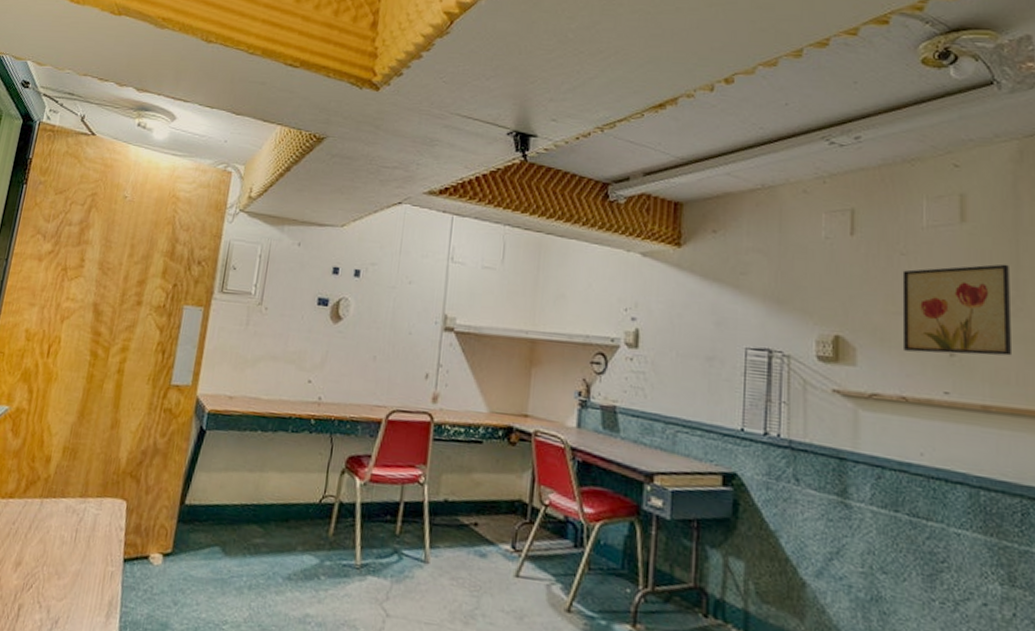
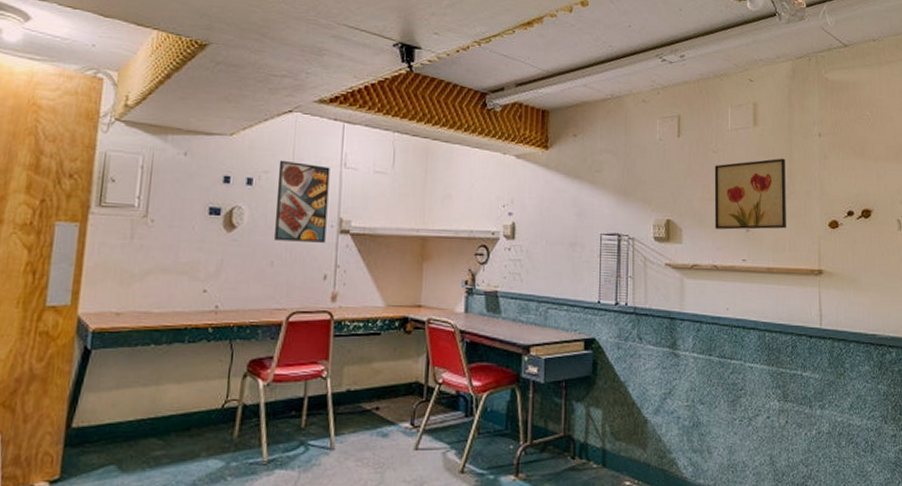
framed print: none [378,252,437,340] -> present [274,160,330,243]

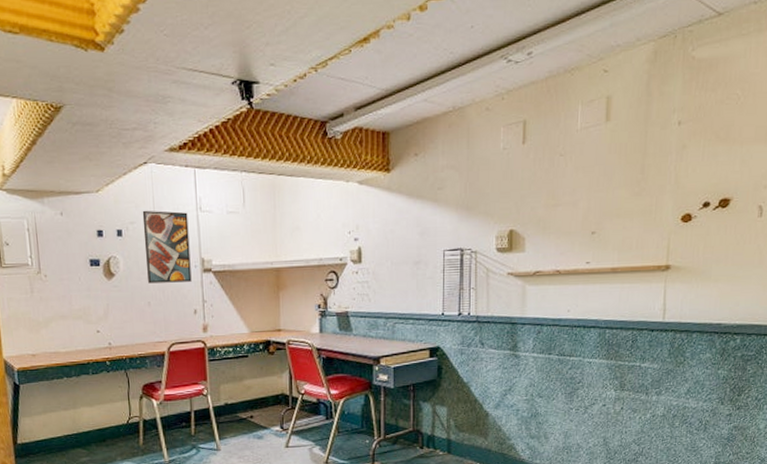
wall art: present [714,158,786,230] -> none [559,153,639,234]

